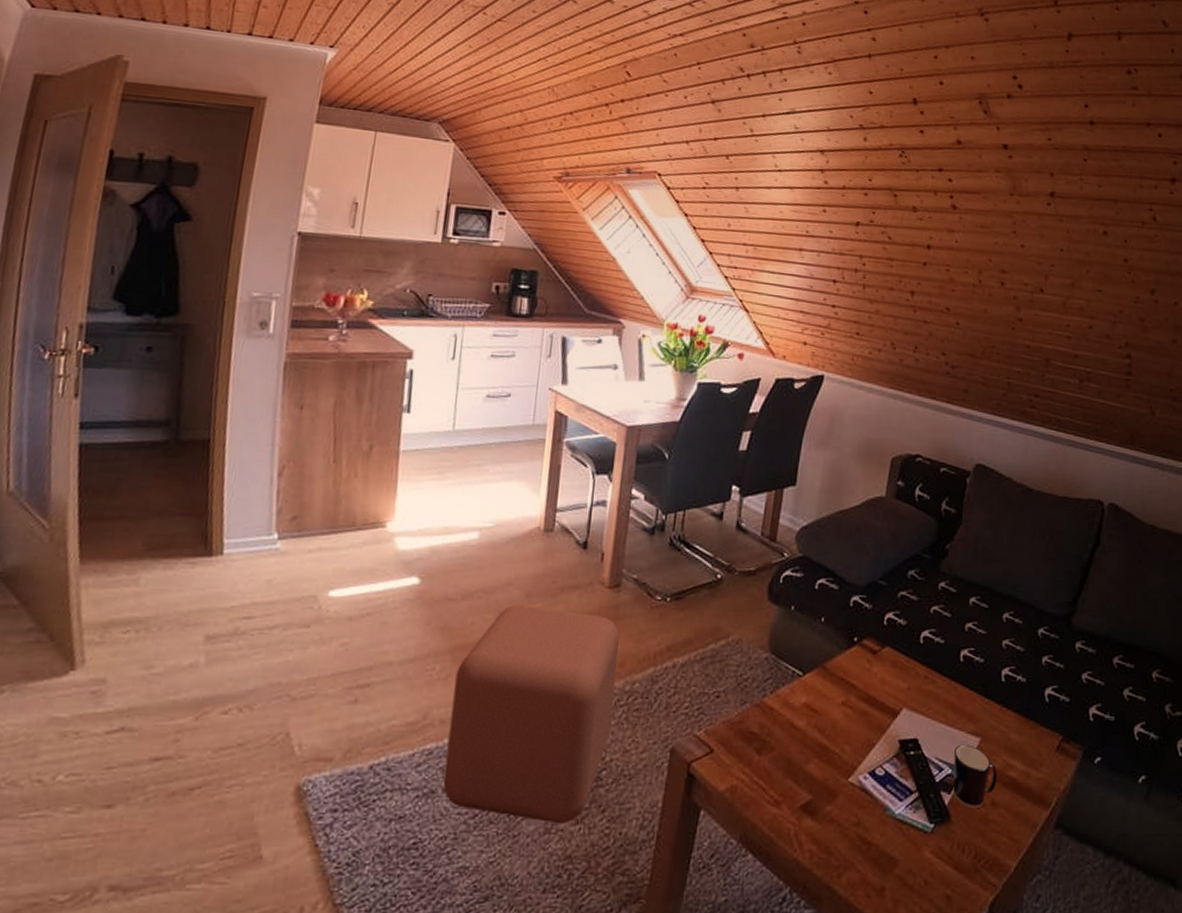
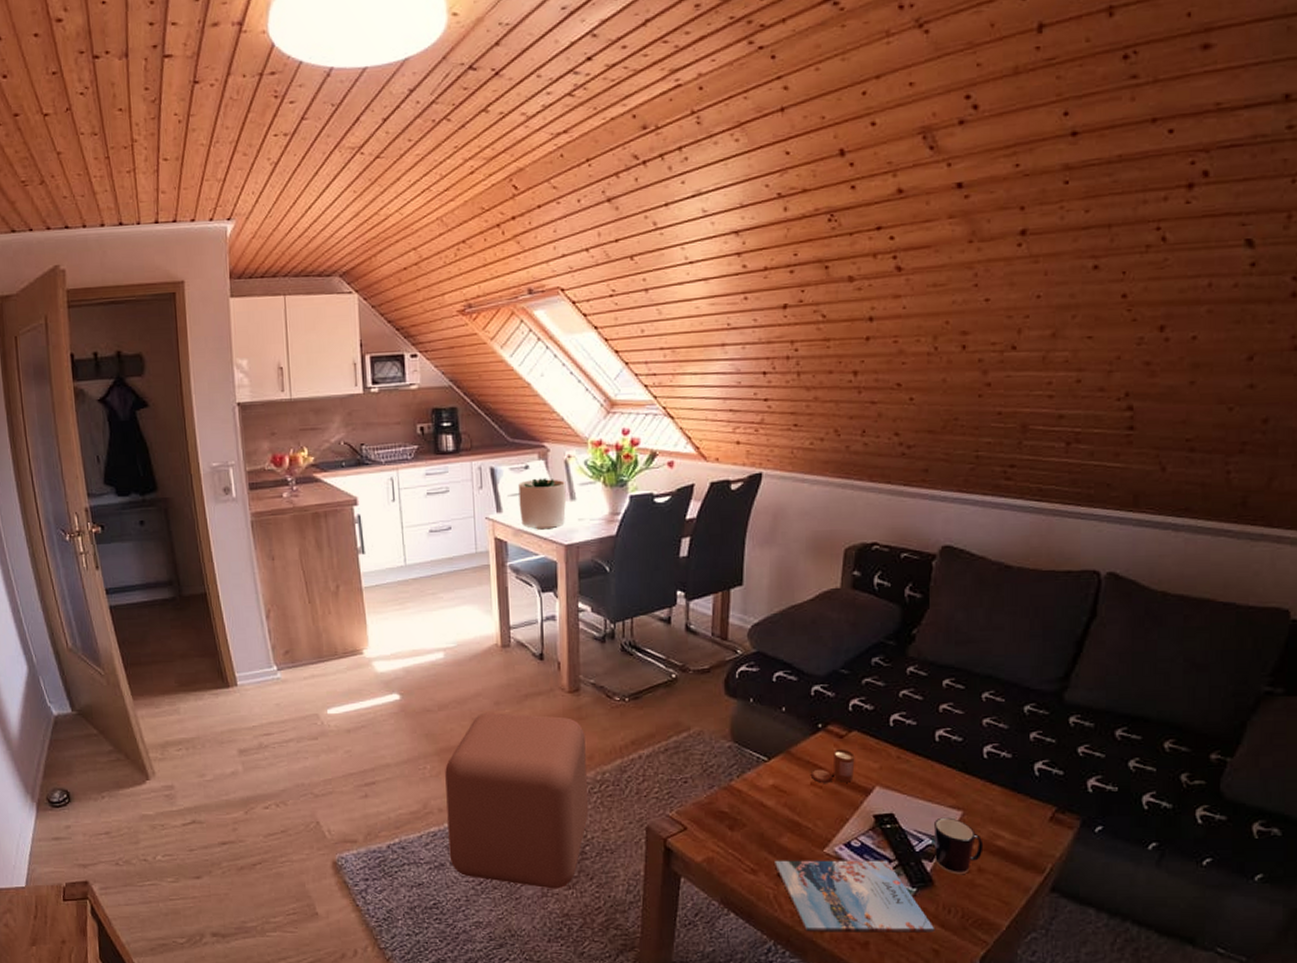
planter: none [585,353,636,408] -> present [518,478,566,530]
magazine: none [799,790,949,876] -> present [775,860,936,933]
candle: none [843,665,886,703] -> present [811,748,855,783]

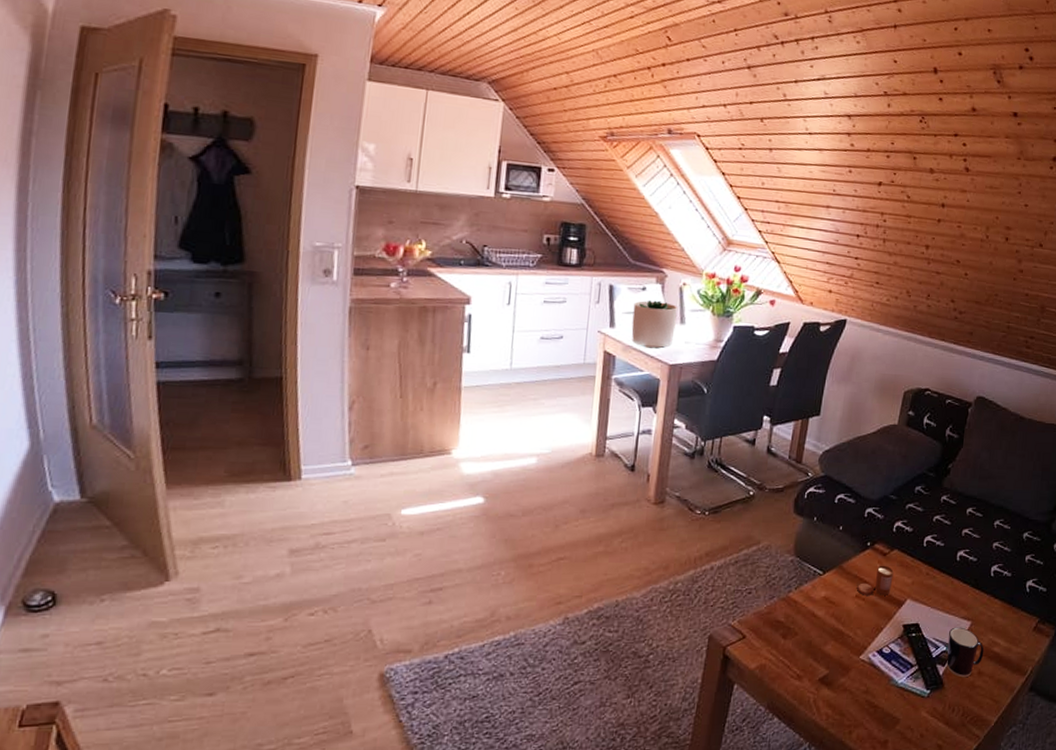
cube: present [445,712,588,889] -> none [510,519,664,699]
magazine: present [775,860,936,933] -> none [818,665,941,733]

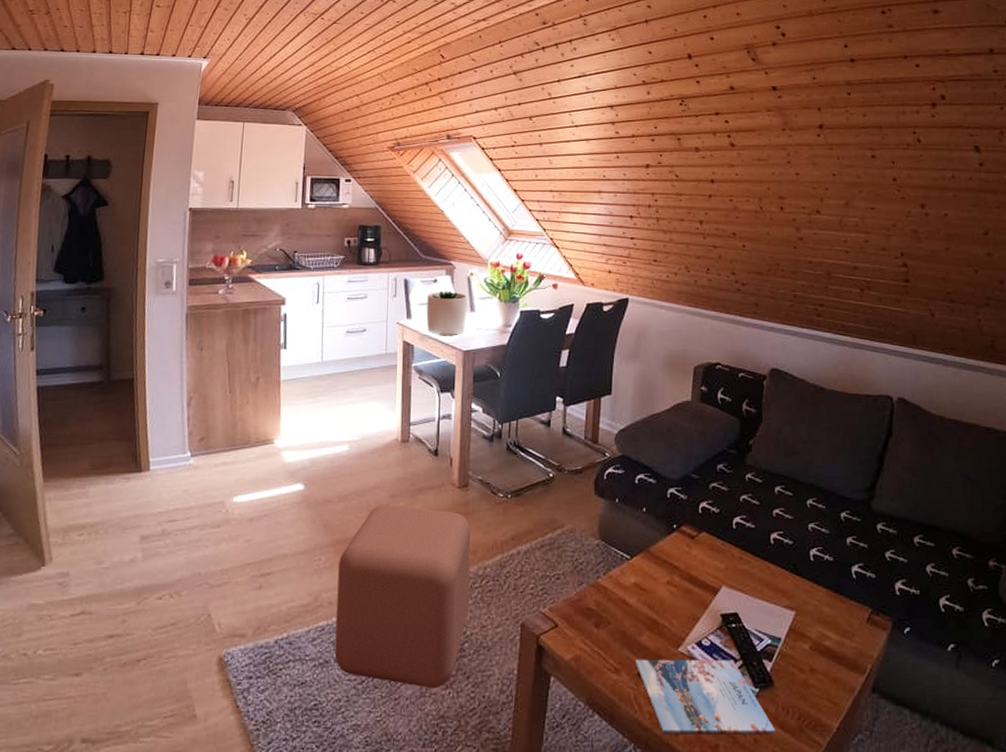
cube: none [510,519,664,699] -> present [334,504,470,689]
magazine: none [818,665,941,733] -> present [635,659,776,735]
candle: present [857,565,894,595] -> none [668,549,705,582]
mug: present [946,627,984,678] -> none [771,617,814,675]

